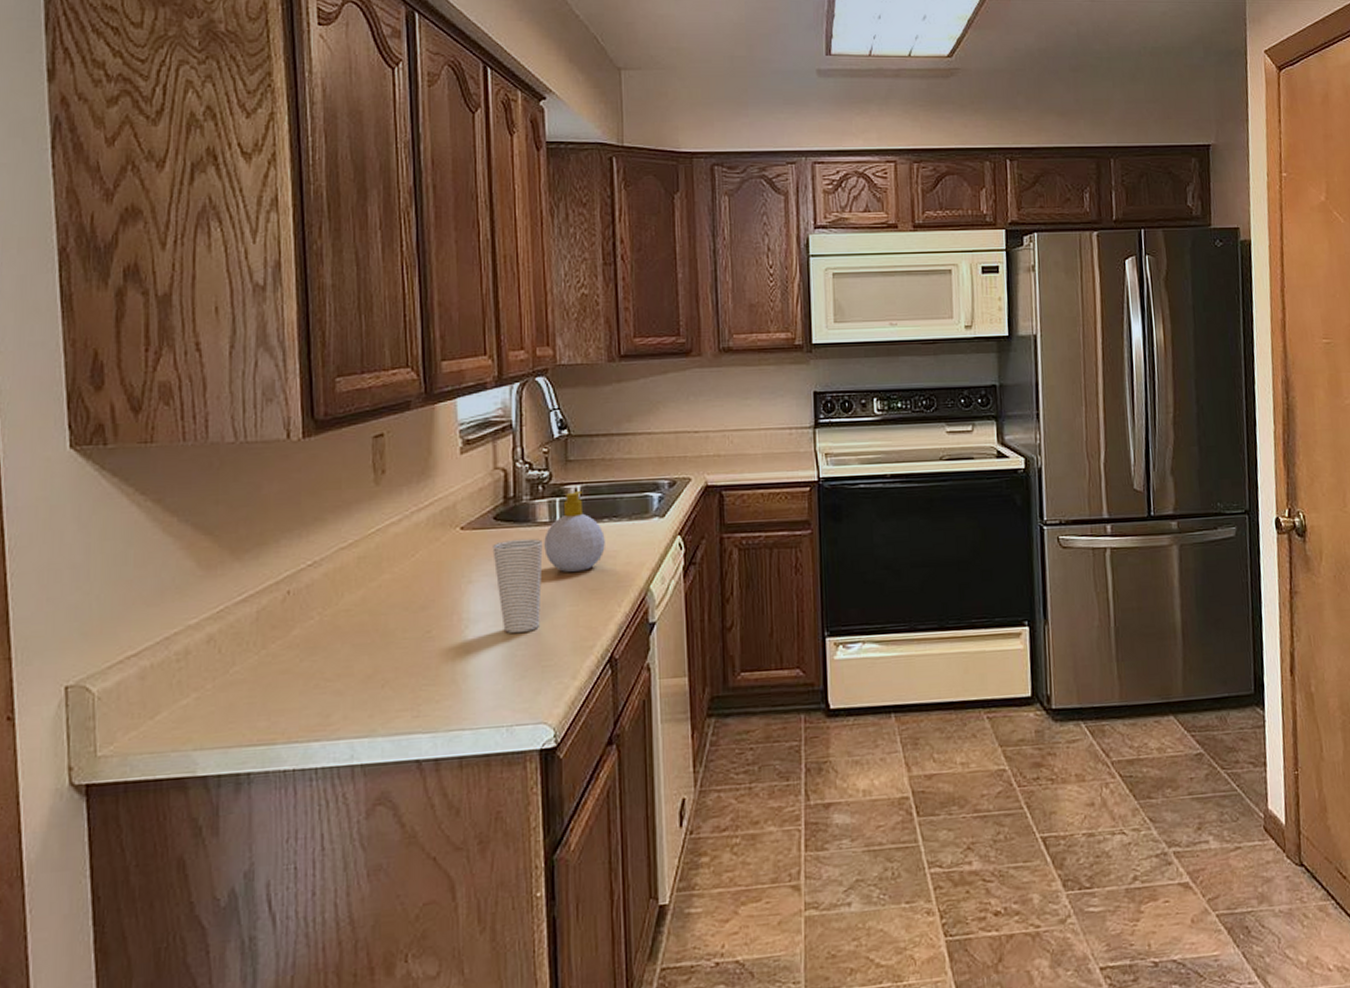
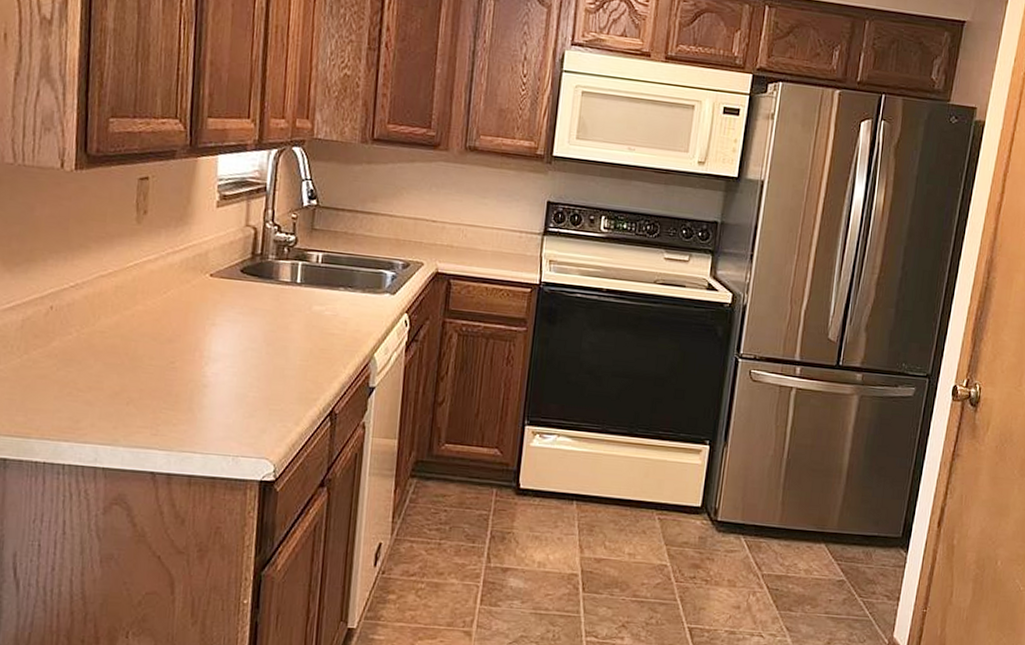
cup: present [492,538,543,633] -> none [236,293,283,377]
soap bottle: present [544,491,605,572] -> none [283,258,339,331]

